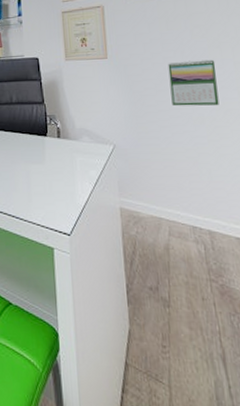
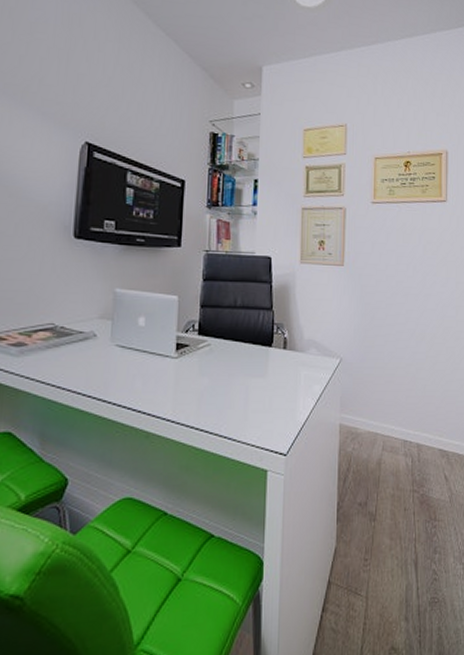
calendar: present [168,59,219,106] -> none [399,276,441,323]

